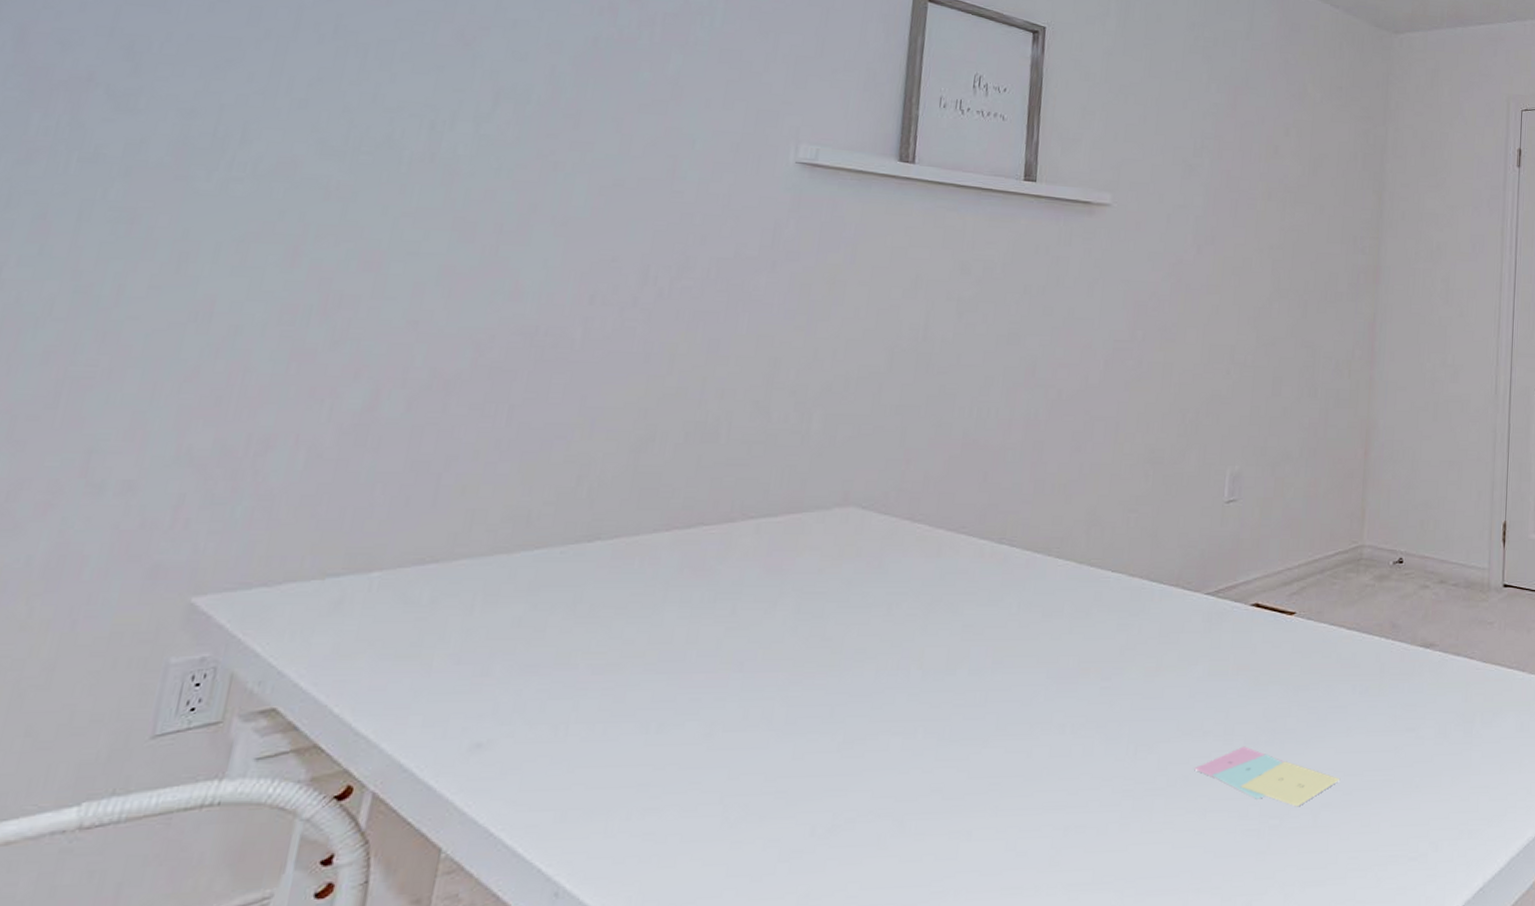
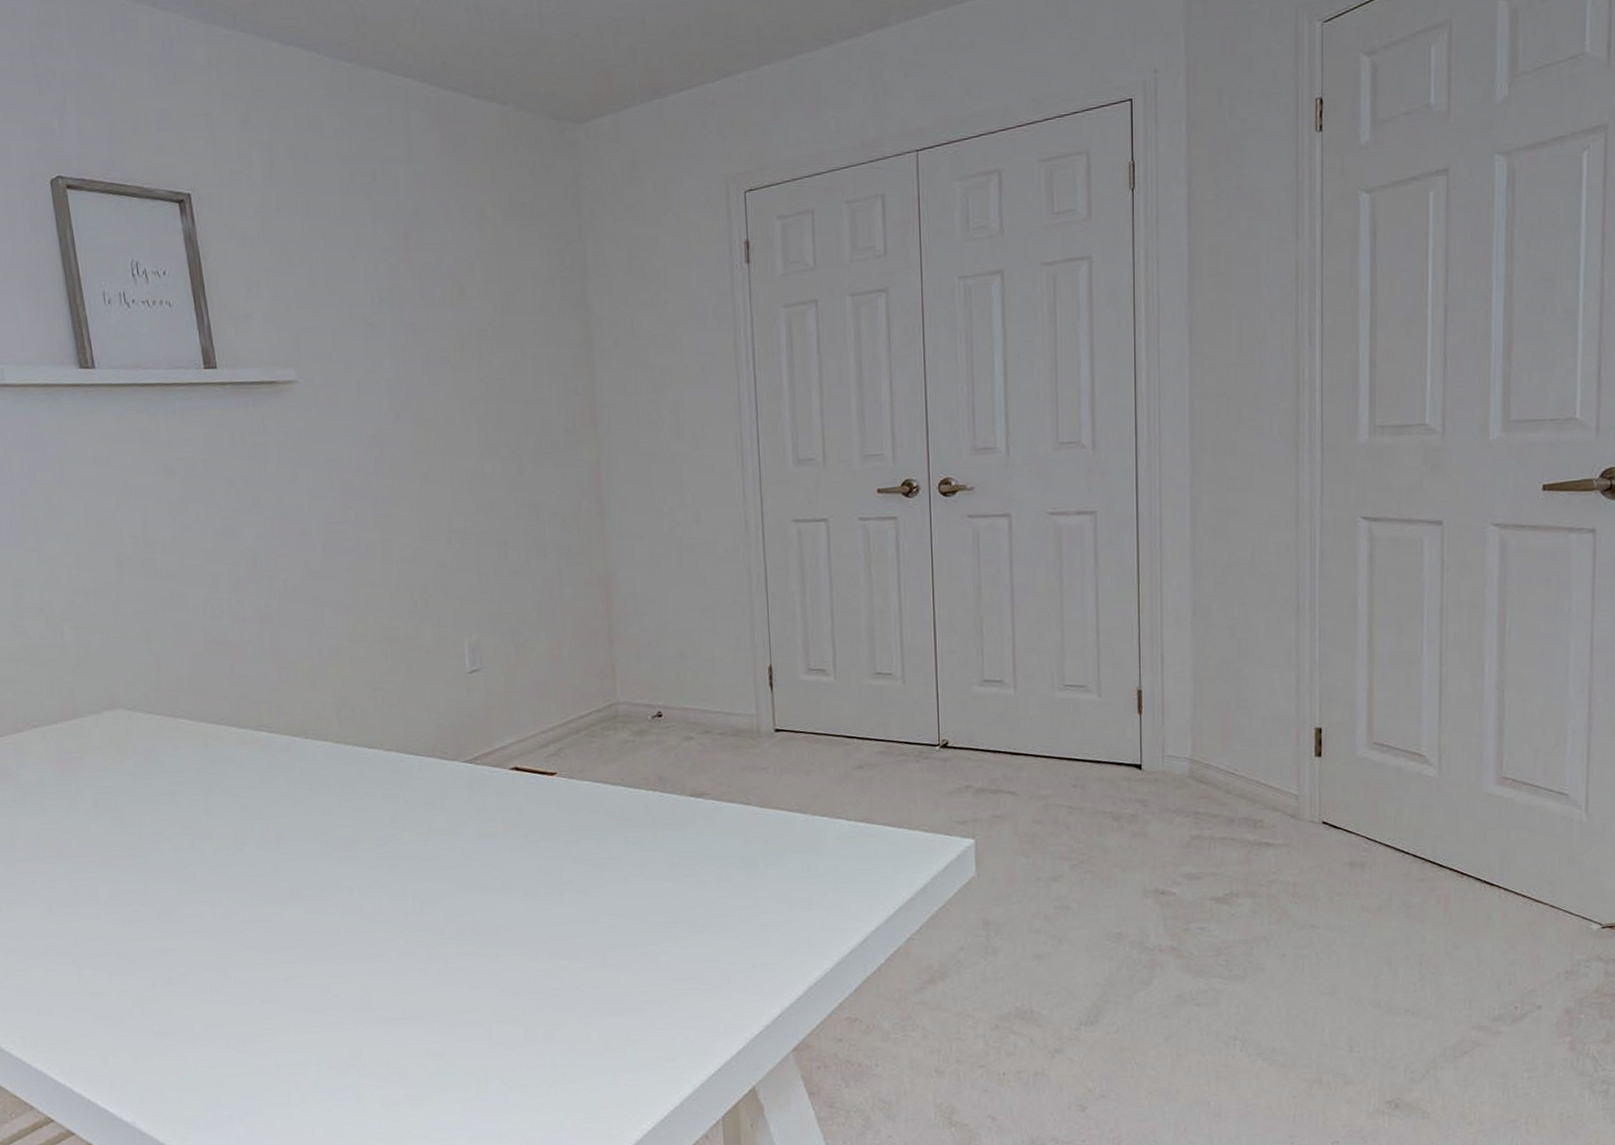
sticky notes: present [1194,746,1341,807] -> none [479,898,624,949]

